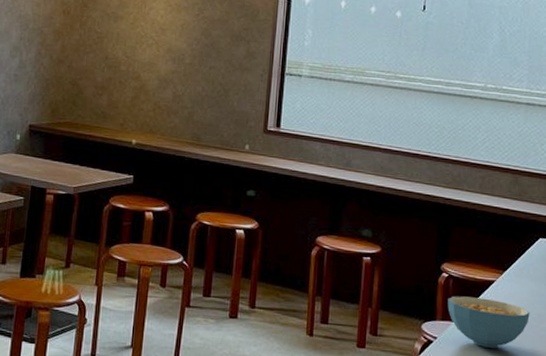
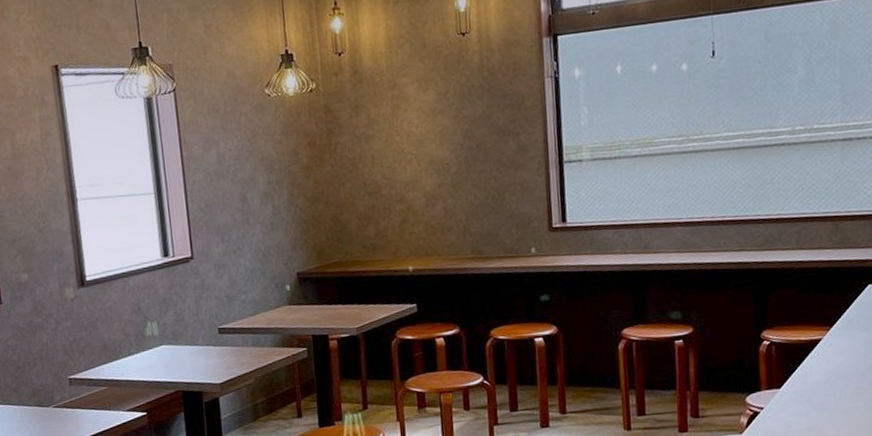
cereal bowl: present [447,296,530,348] -> none [772,358,863,409]

